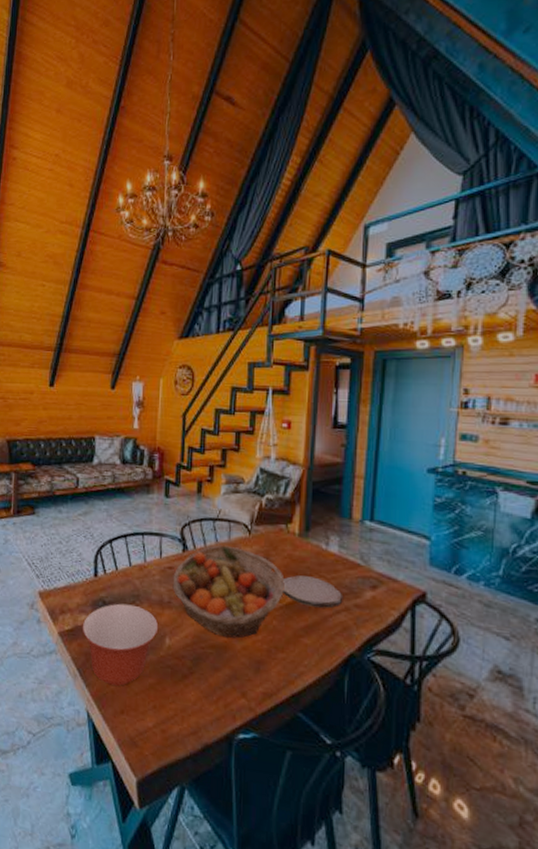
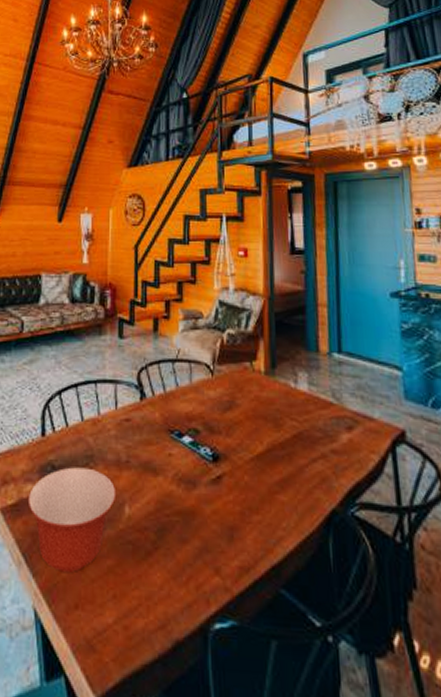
fruit basket: present [172,544,285,639] -> none [130,389,254,501]
plate: present [283,575,343,609] -> none [252,420,319,457]

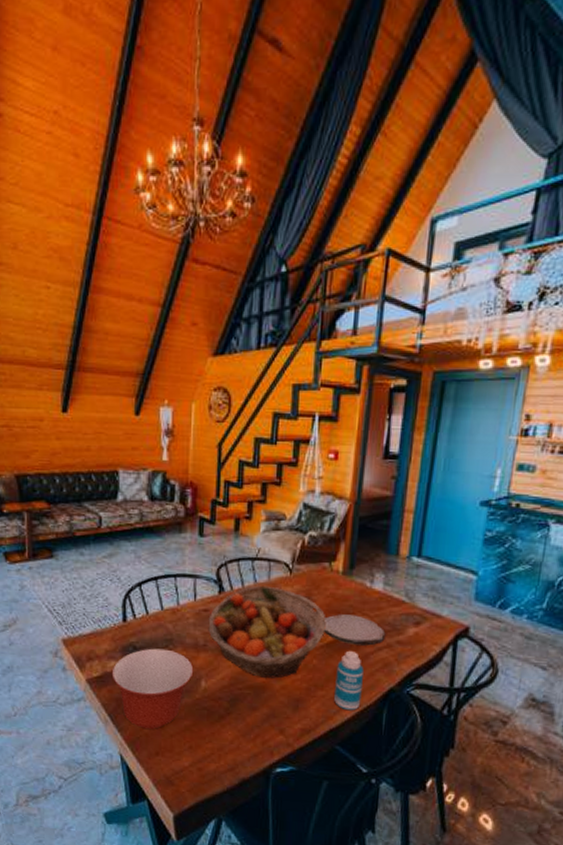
fruit basket: none [130,389,254,501] -> present [208,585,326,678]
plate: none [252,420,319,457] -> present [324,614,386,646]
bottle: none [270,464,302,541] -> present [334,651,364,711]

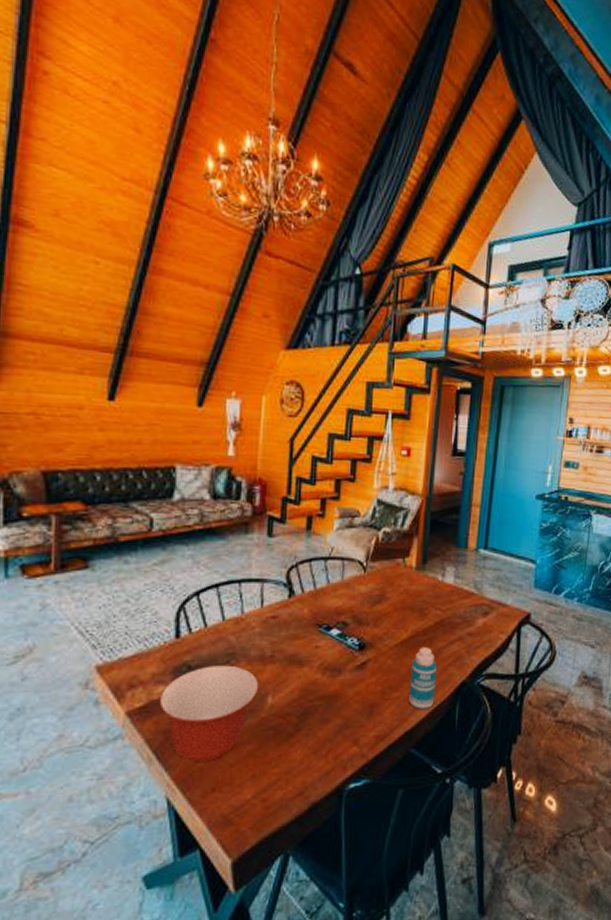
fruit basket: present [208,585,326,678] -> none [276,586,400,685]
plate: present [324,614,386,646] -> none [398,610,457,641]

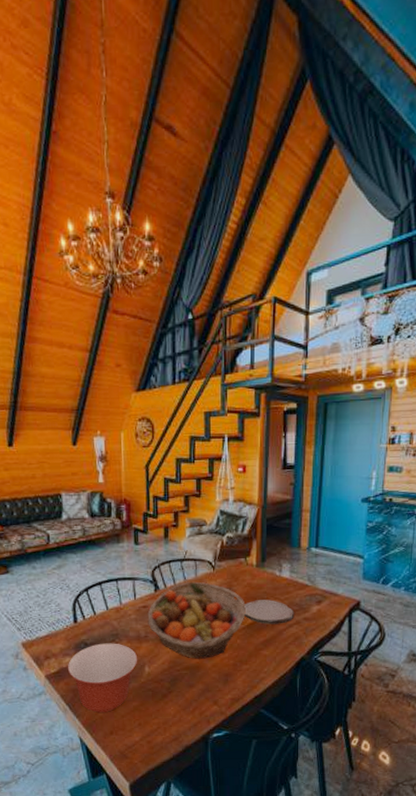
fruit basket: none [276,586,400,685] -> present [147,581,246,659]
plate: none [398,610,457,641] -> present [244,600,295,624]
bottle: present [409,648,437,710] -> none [257,630,279,680]

